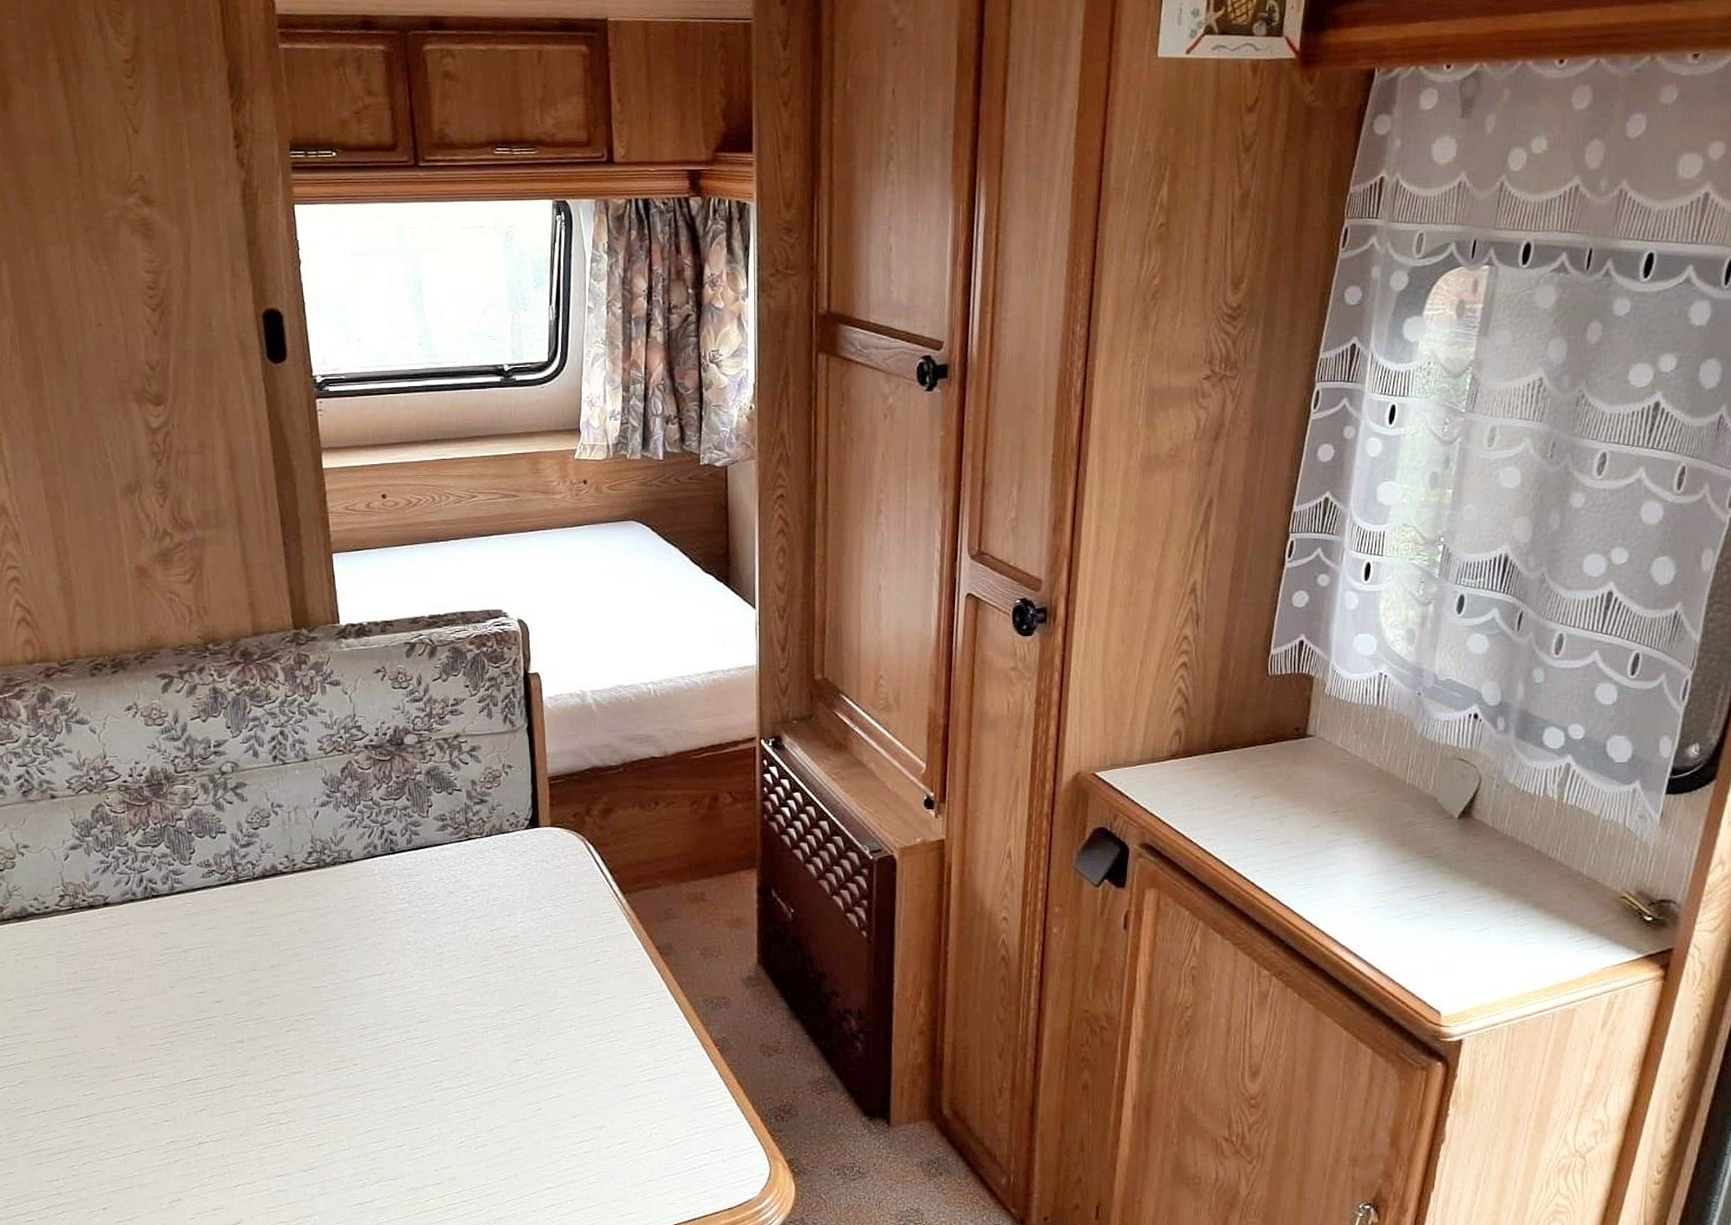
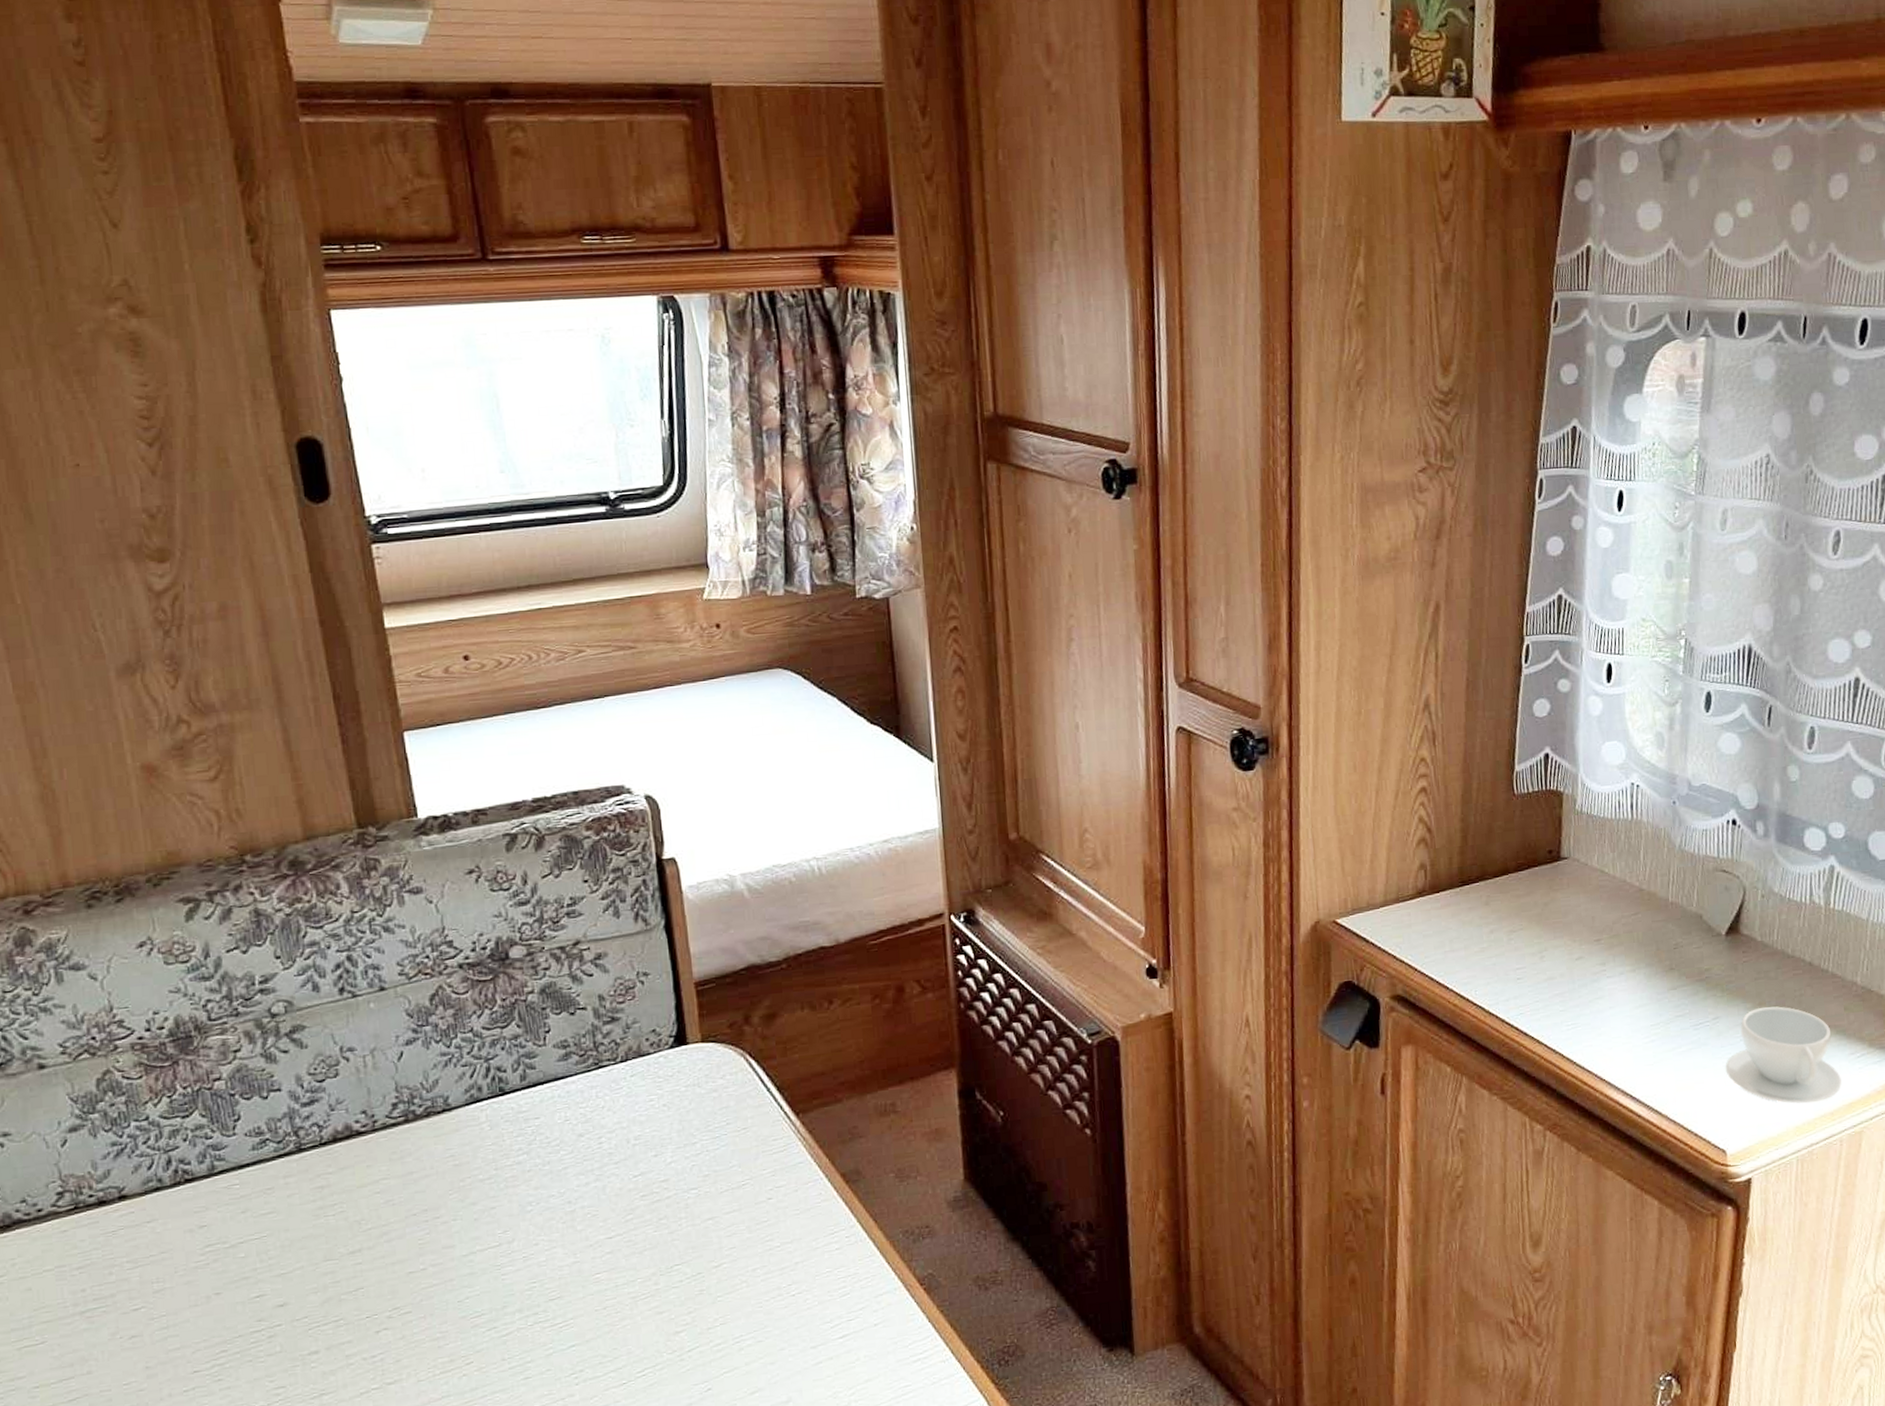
teacup: none [1447,887,1559,978] -> present [1725,1006,1842,1104]

